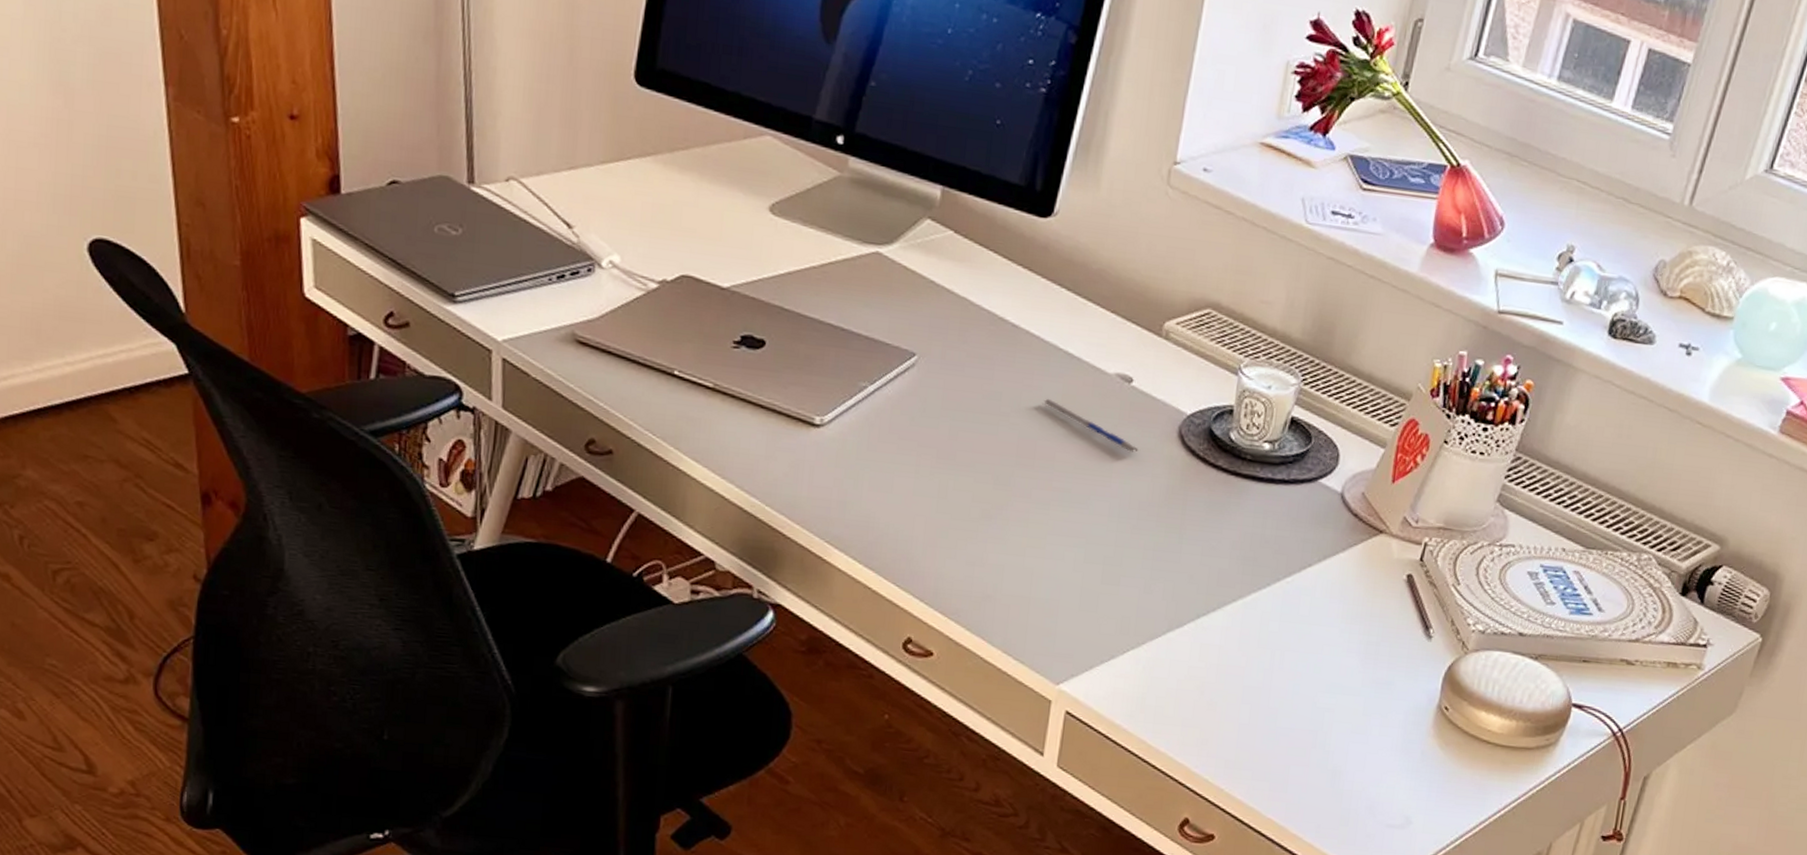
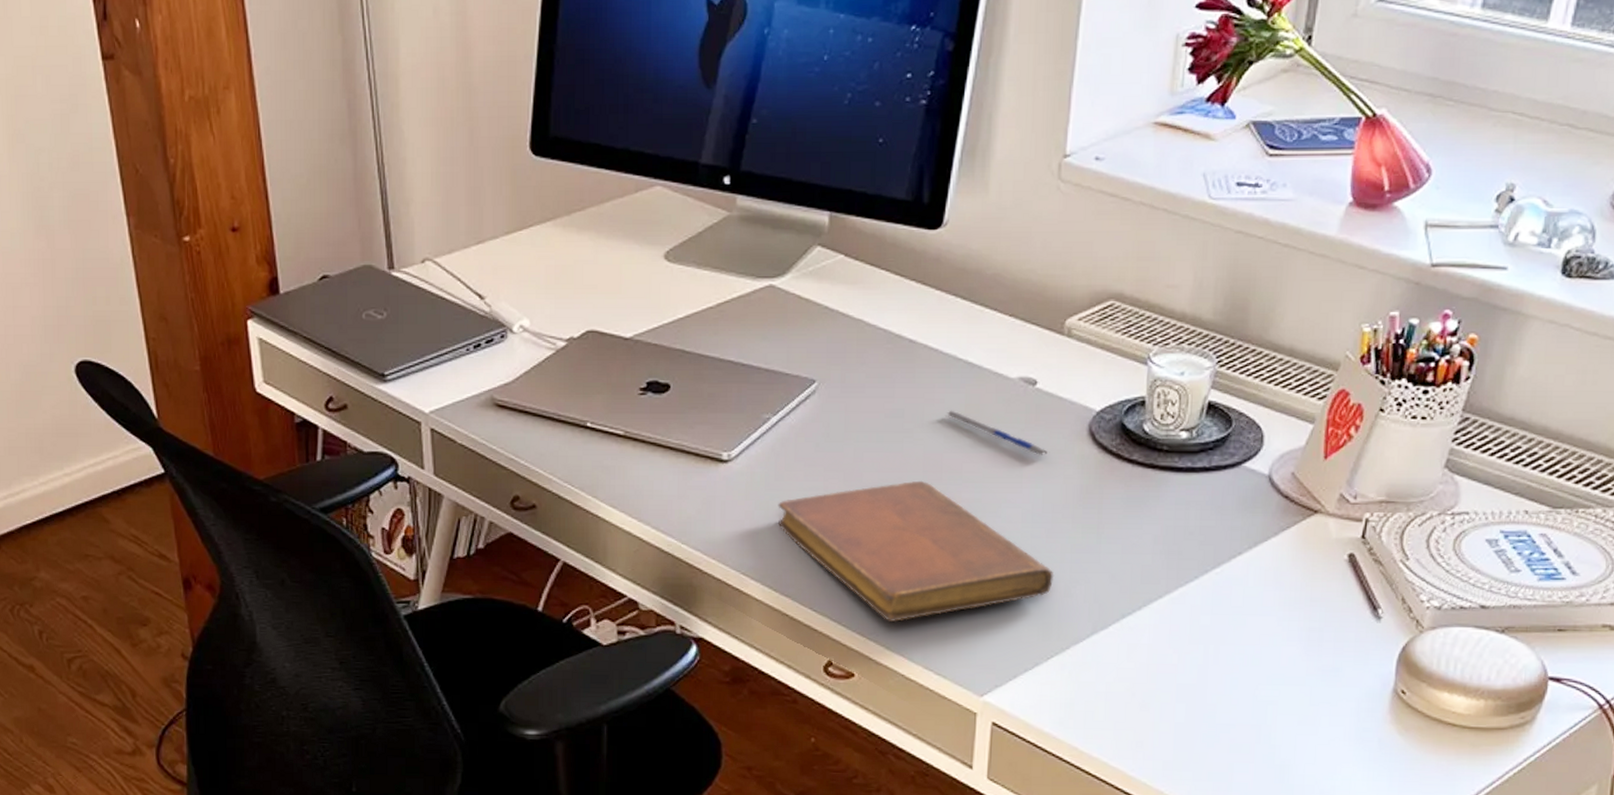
notebook: none [867,465,1136,604] -> present [778,480,1054,621]

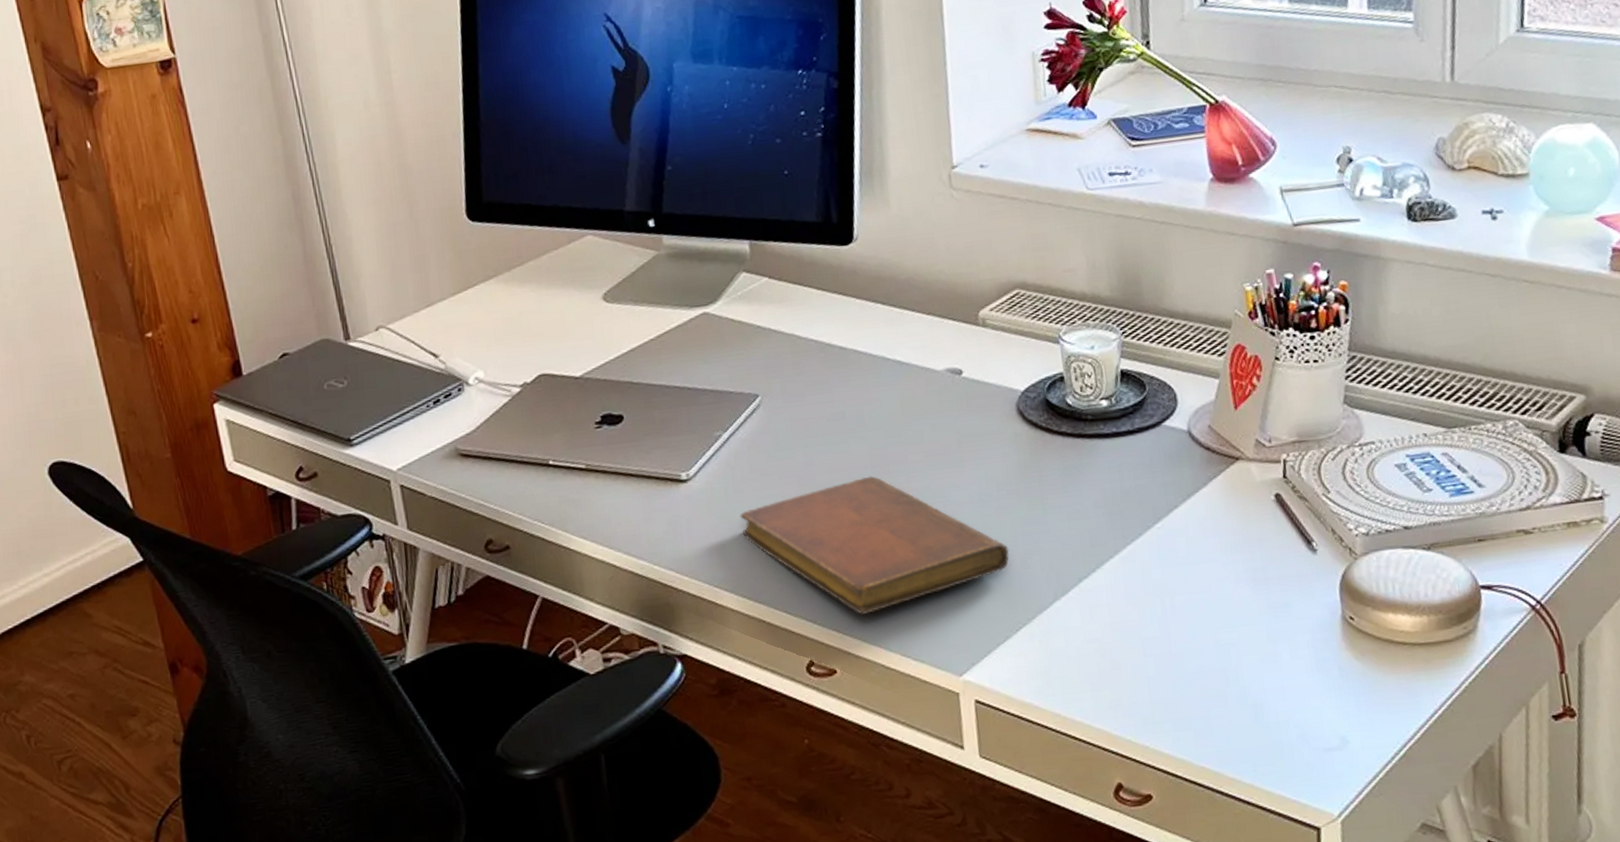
pen: present [945,410,1050,456] -> none [884,406,986,440]

